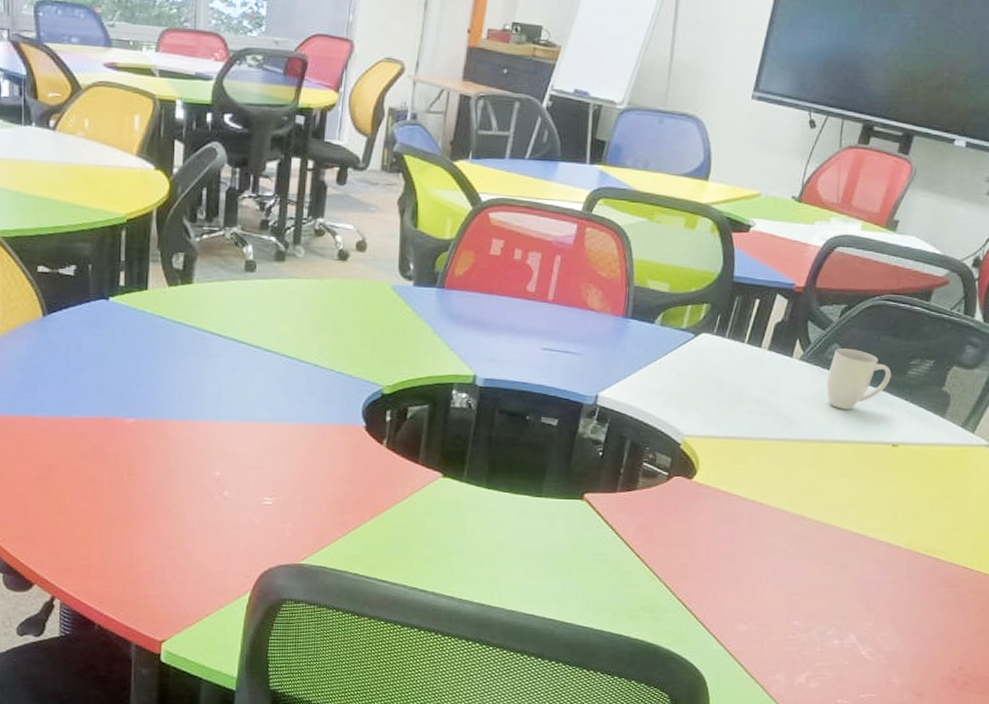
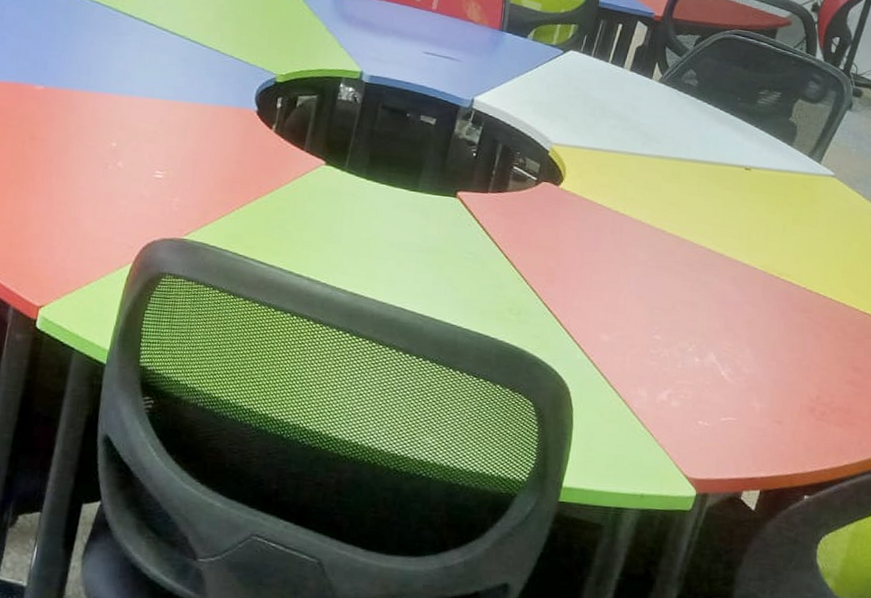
mug: present [826,347,892,410] -> none [683,74,742,132]

